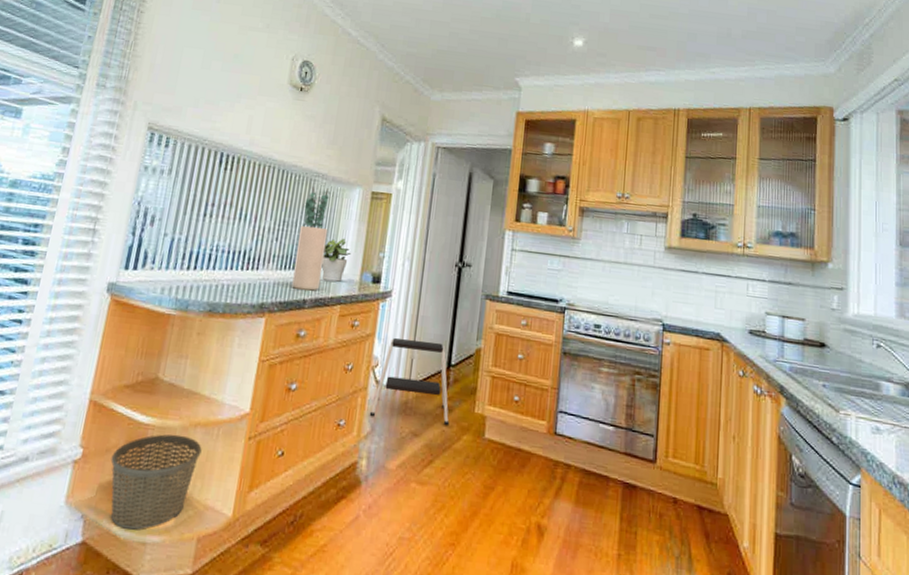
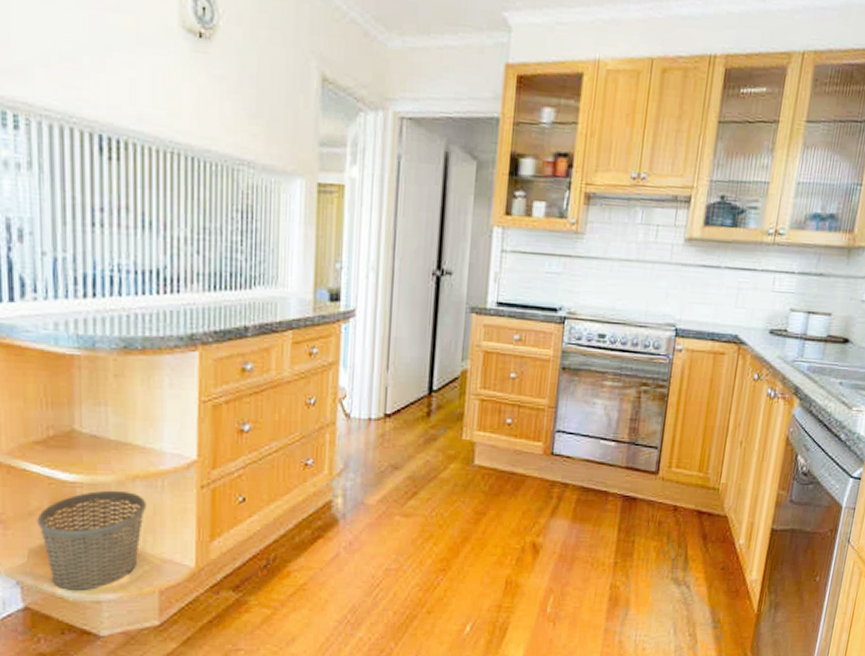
vase: present [292,186,331,291] -> none [226,179,265,315]
potted plant: present [322,238,352,282] -> none [262,246,299,302]
step stool: present [369,337,450,427] -> none [341,364,434,456]

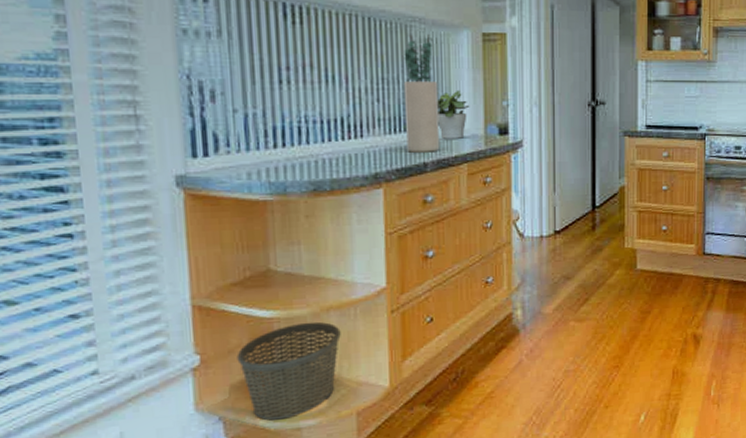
vase: none [226,179,265,315] -> present [403,34,440,153]
potted plant: none [262,246,299,302] -> present [437,89,470,139]

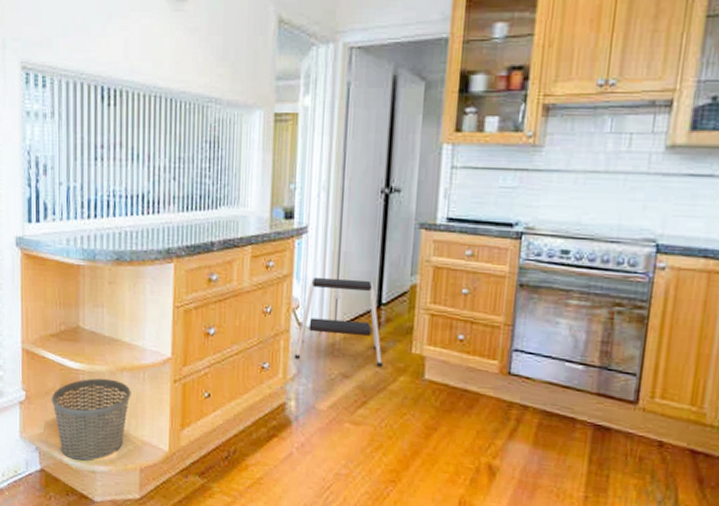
vase: present [403,34,440,153] -> none [197,114,229,232]
potted plant: present [437,89,470,139] -> none [226,170,258,220]
step stool: none [517,186,601,269] -> present [294,276,384,368]

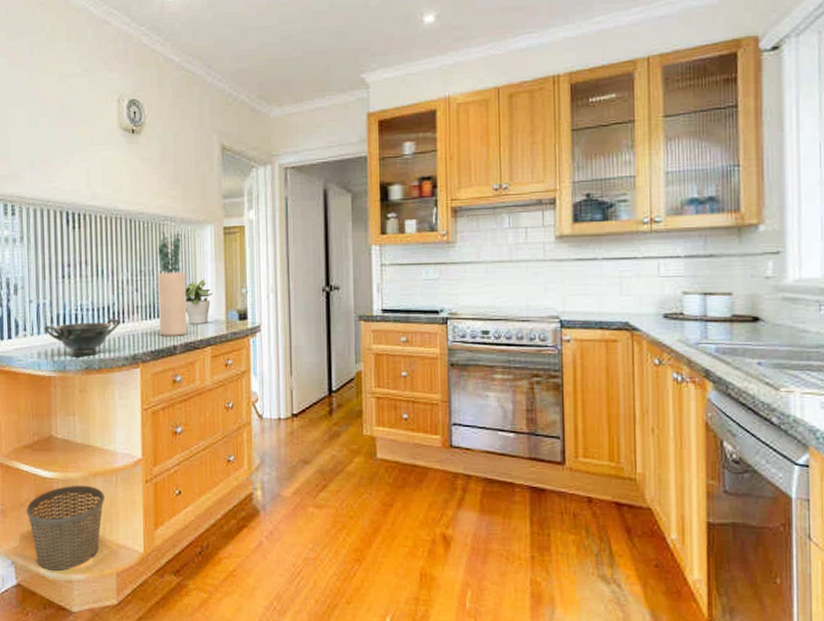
bowl: none [74,207,155,248] -> present [44,318,120,357]
vase: none [197,114,229,232] -> present [157,231,188,336]
potted plant: none [226,170,258,220] -> present [185,279,213,324]
step stool: present [294,276,384,368] -> none [257,370,339,451]

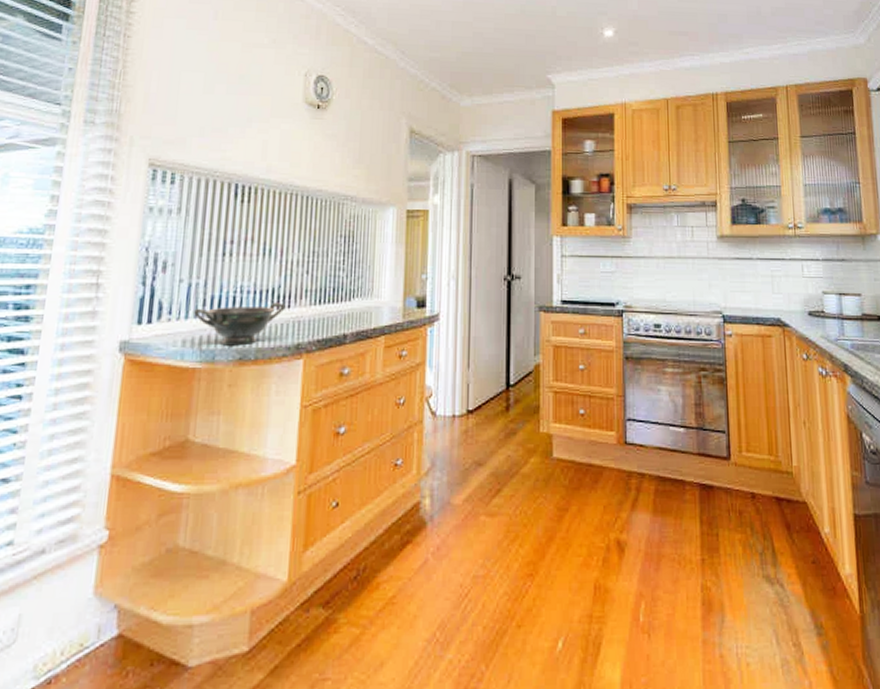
basket: present [26,485,105,571] -> none [142,500,246,613]
vase: present [157,231,188,336] -> none [329,211,363,324]
potted plant: present [185,279,213,324] -> none [360,263,391,311]

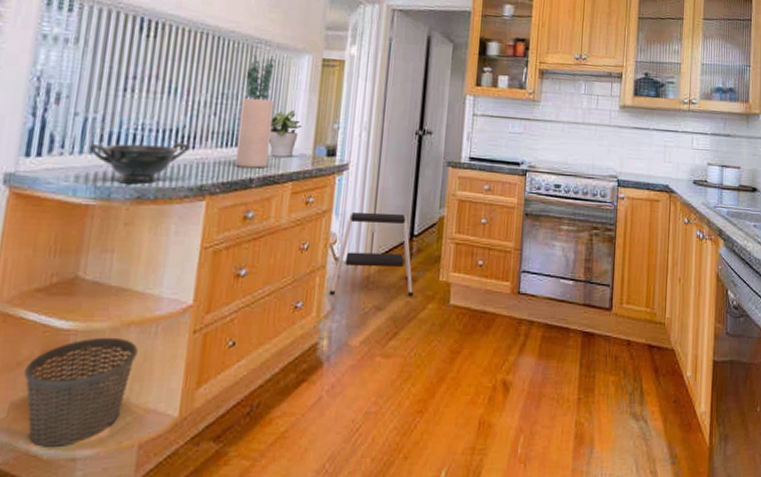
basket: none [142,500,246,613] -> present [24,337,138,447]
vase: none [329,211,363,324] -> present [235,54,276,169]
potted plant: none [360,263,391,311] -> present [269,109,302,157]
step stool: none [428,363,515,452] -> present [329,211,414,297]

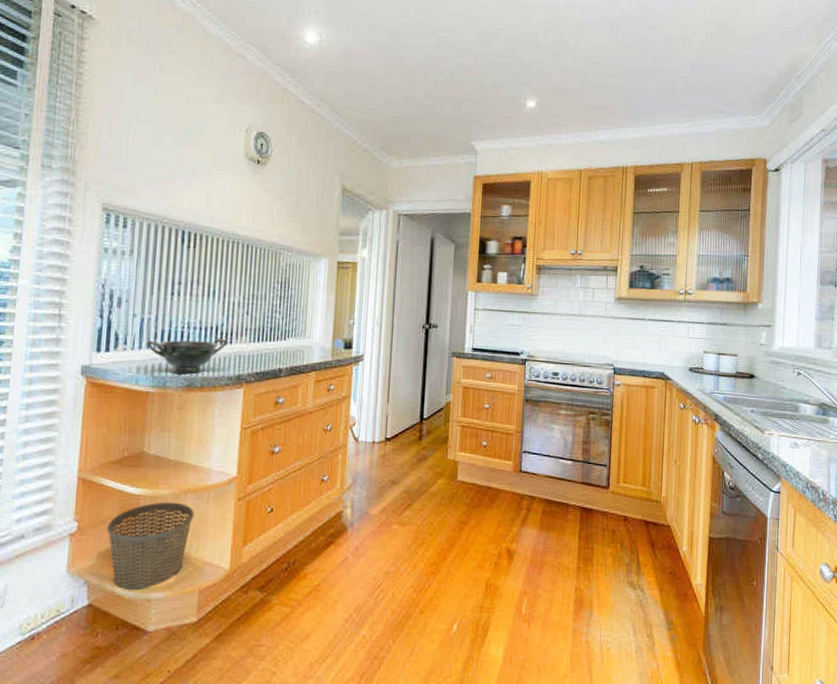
vase: present [235,54,276,169] -> none [266,260,298,360]
potted plant: present [269,109,302,157] -> none [294,308,322,350]
step stool: present [329,211,414,297] -> none [350,397,425,473]

